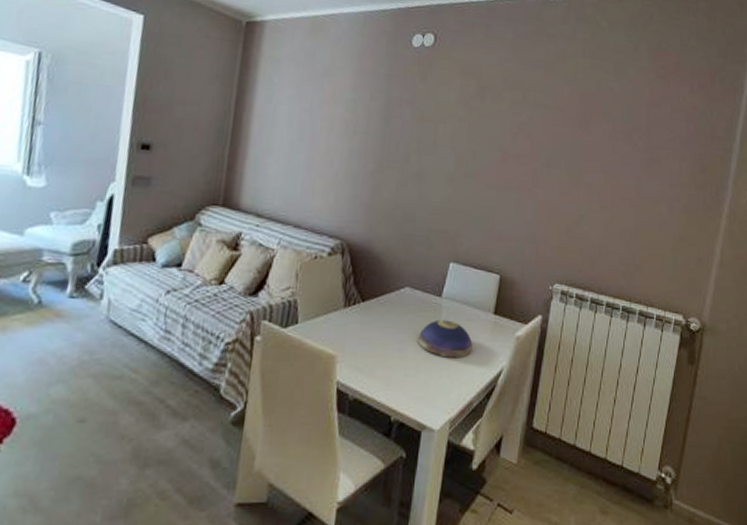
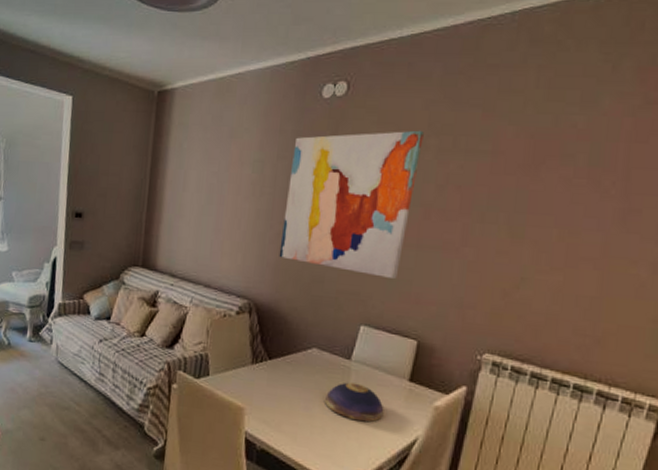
wall art: none [372,80,500,217] -> present [279,130,424,279]

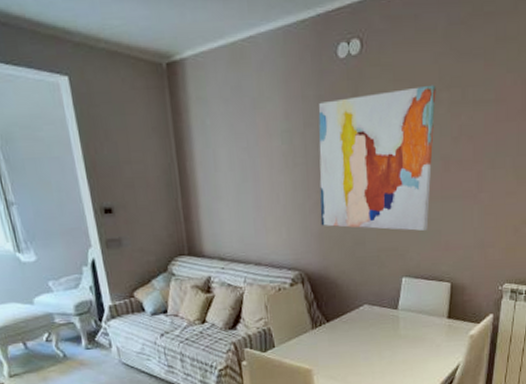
decorative bowl: present [325,382,384,422] -> none [381,328,431,360]

